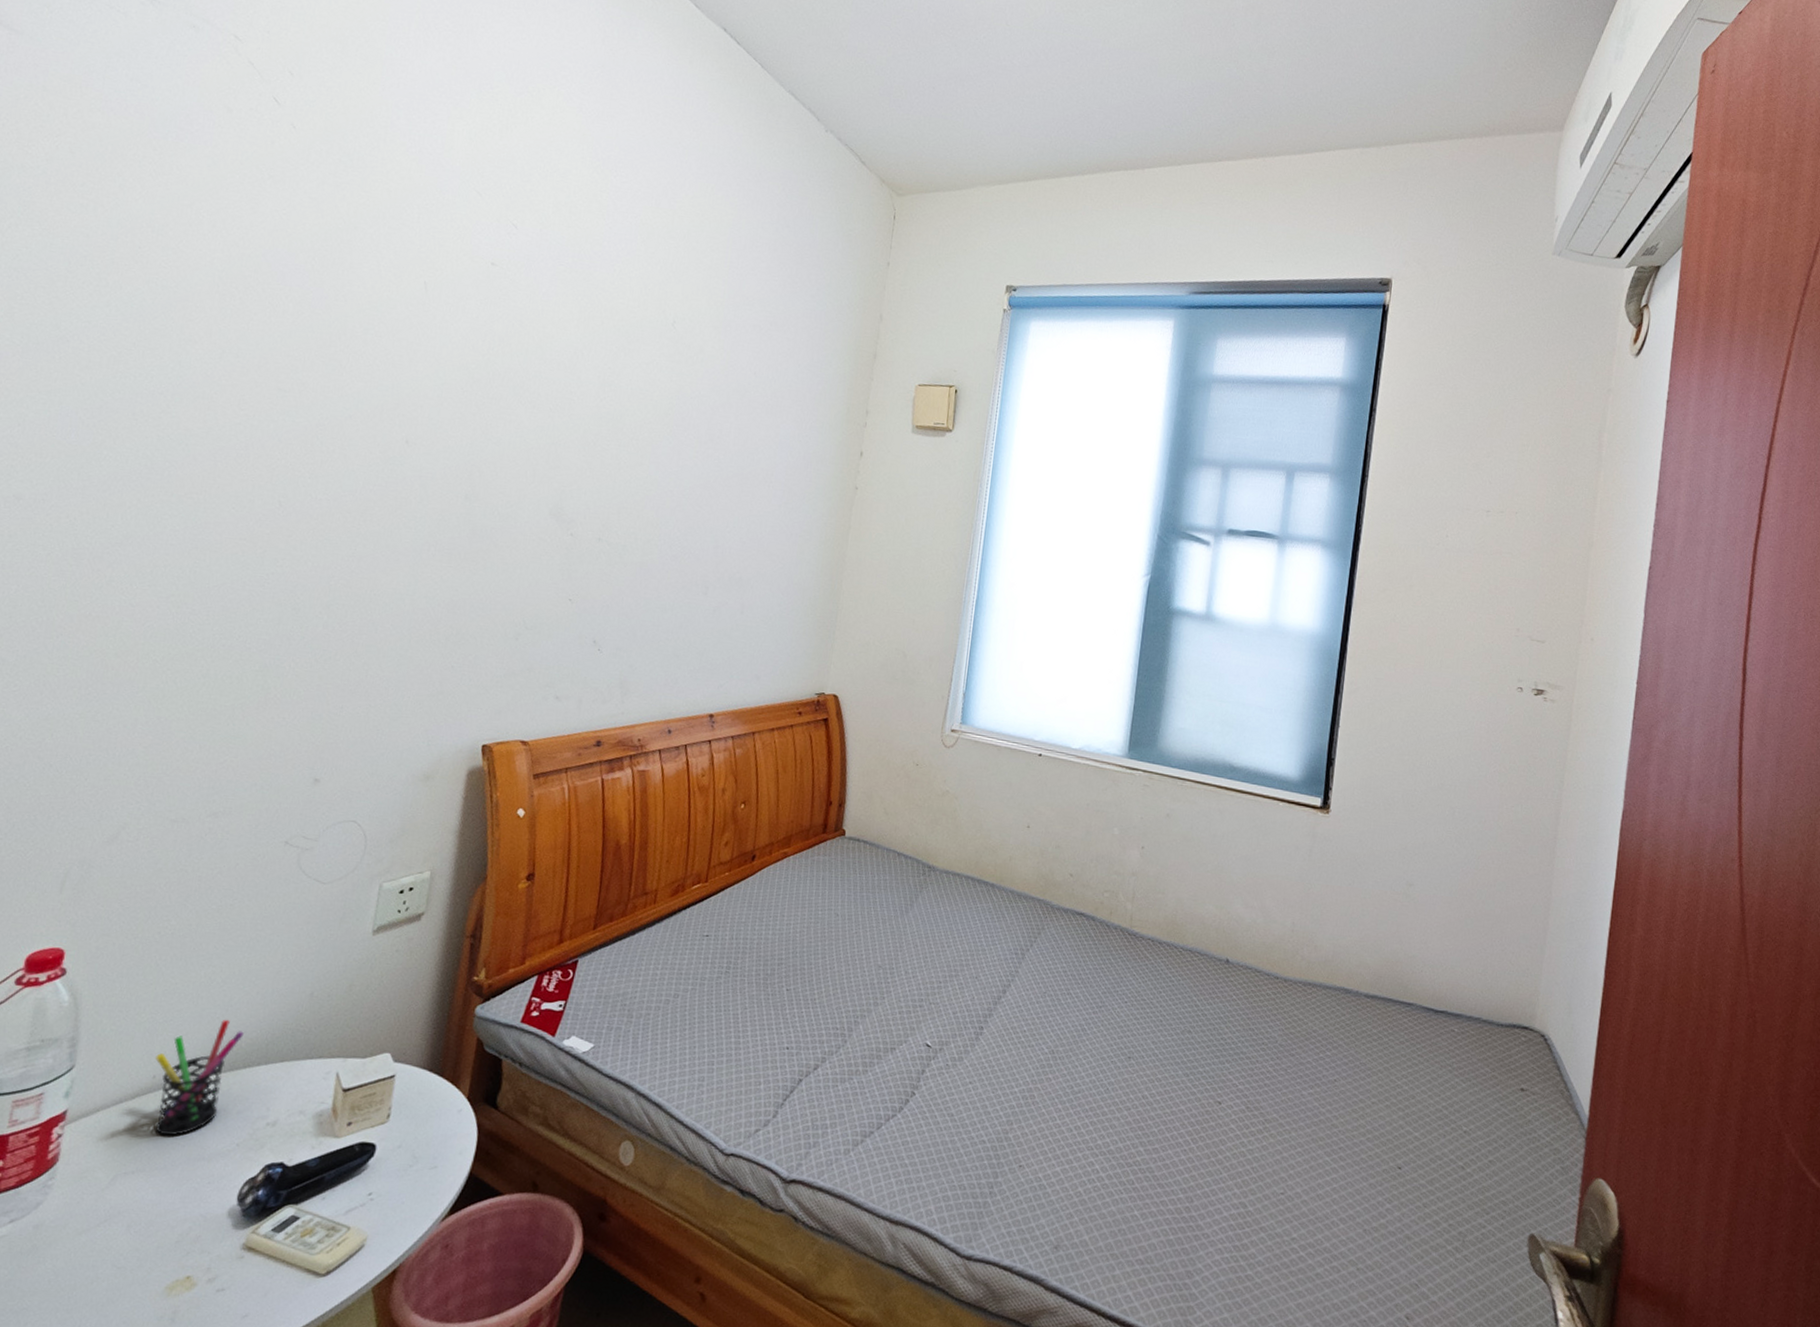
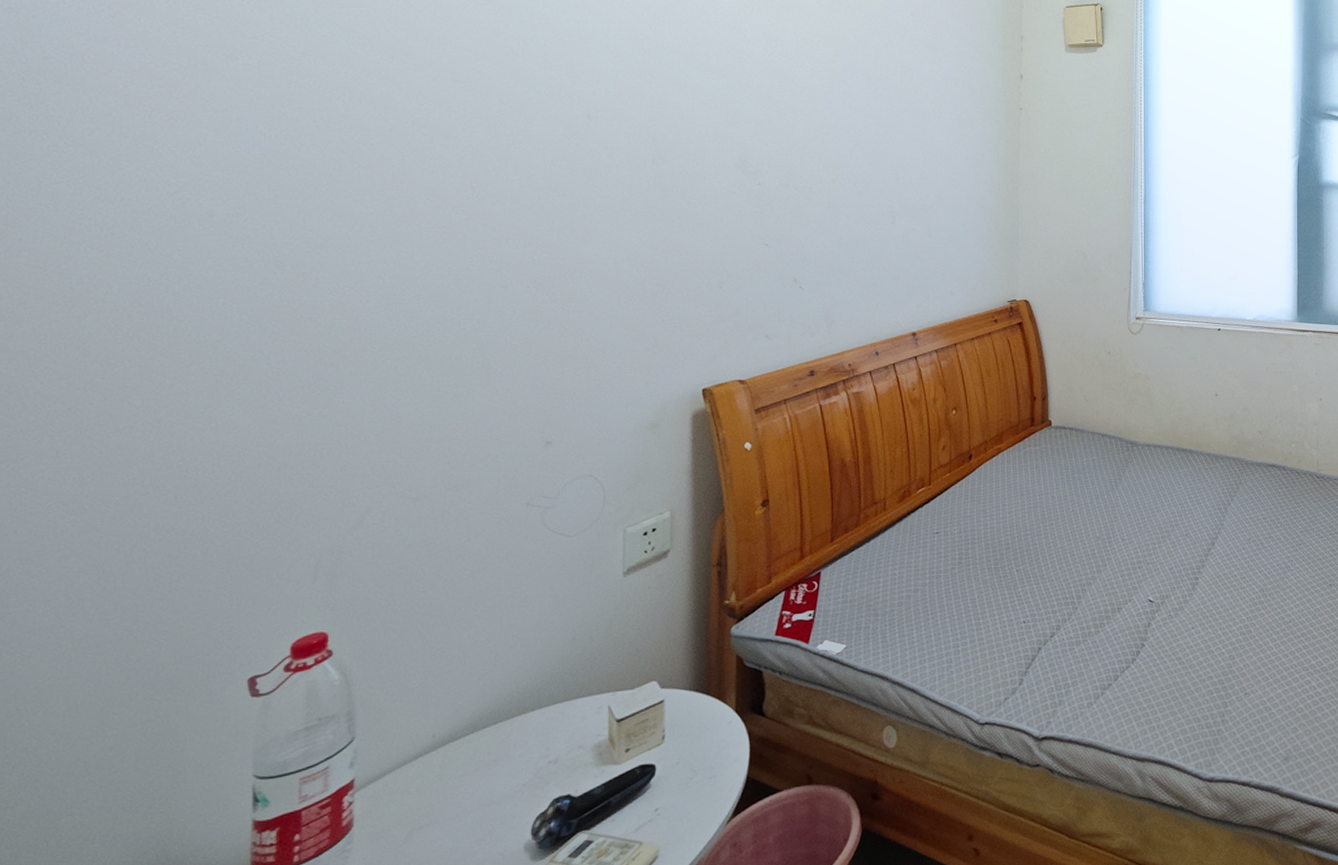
pen holder: present [155,1019,244,1136] -> none [432,673,514,788]

